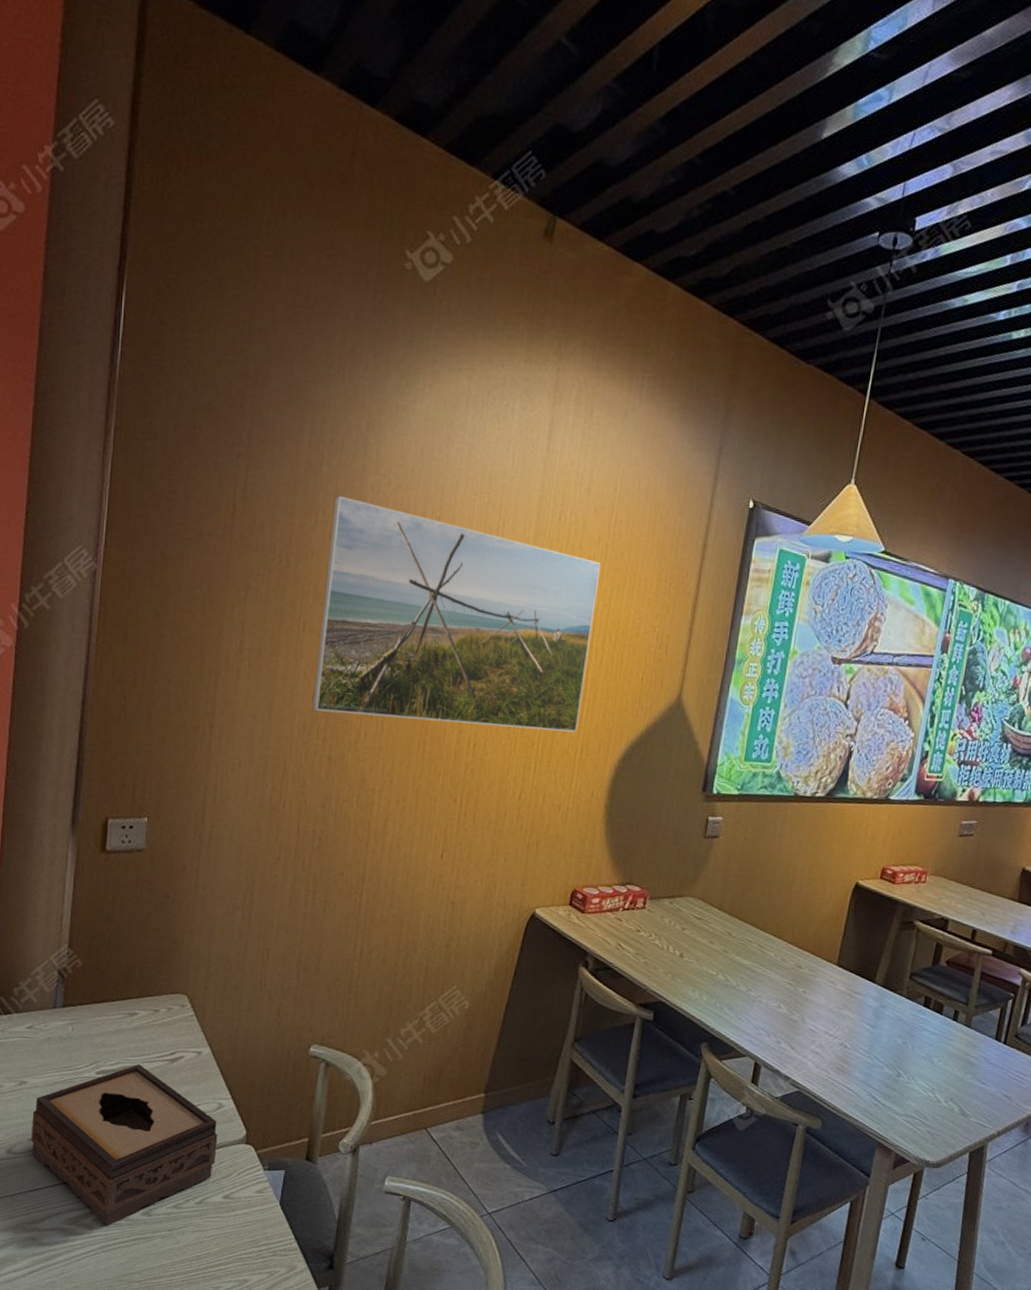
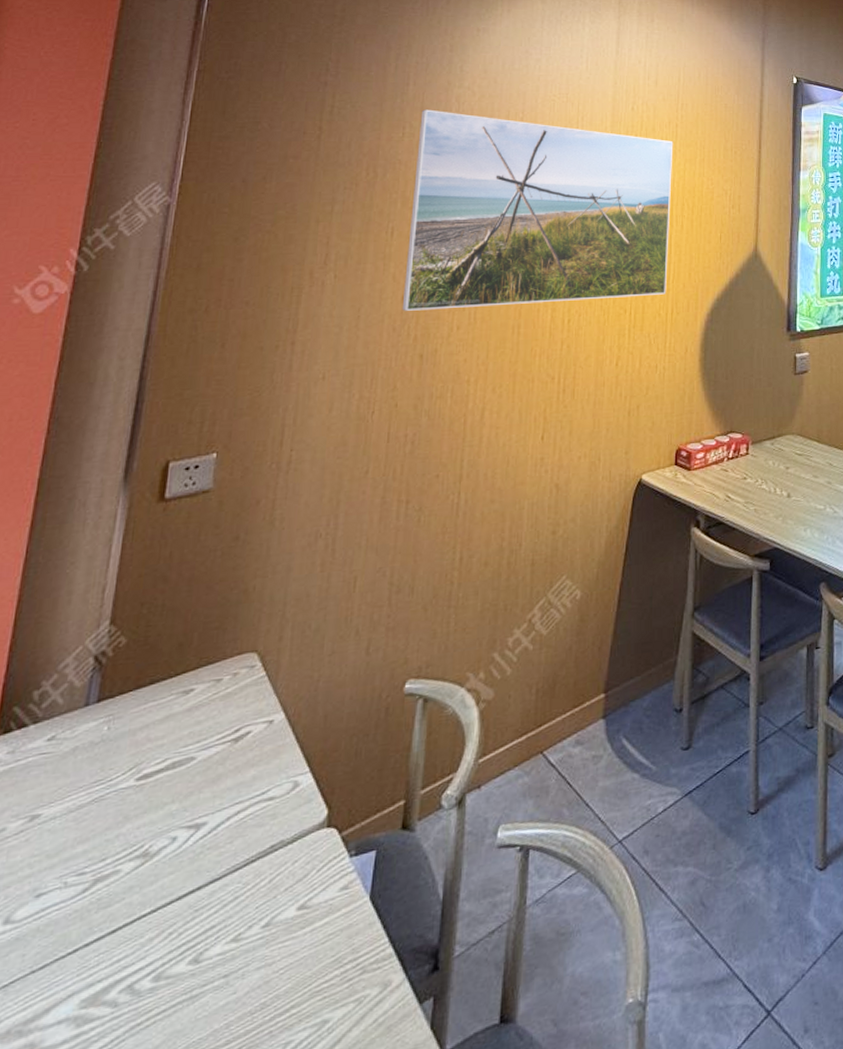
tissue box: present [31,1064,218,1227] -> none [39,754,292,996]

